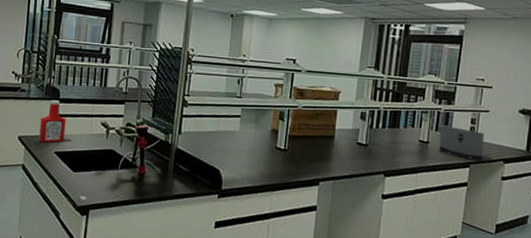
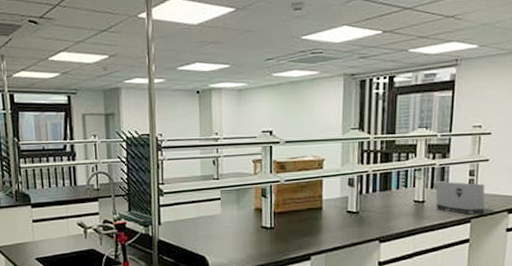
ketchup bottle: present [39,100,66,143] -> none [16,205,43,251]

